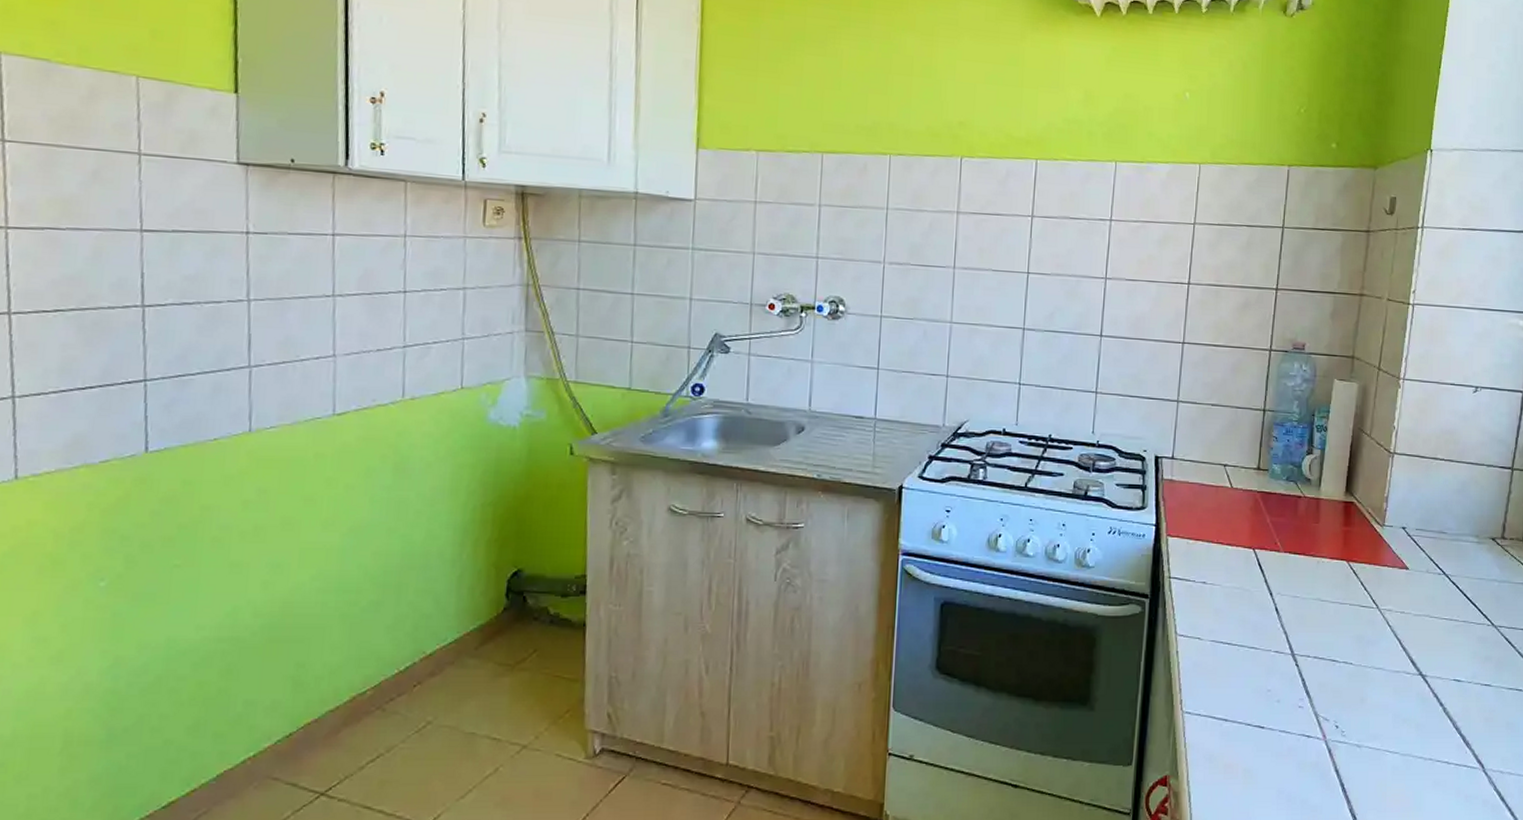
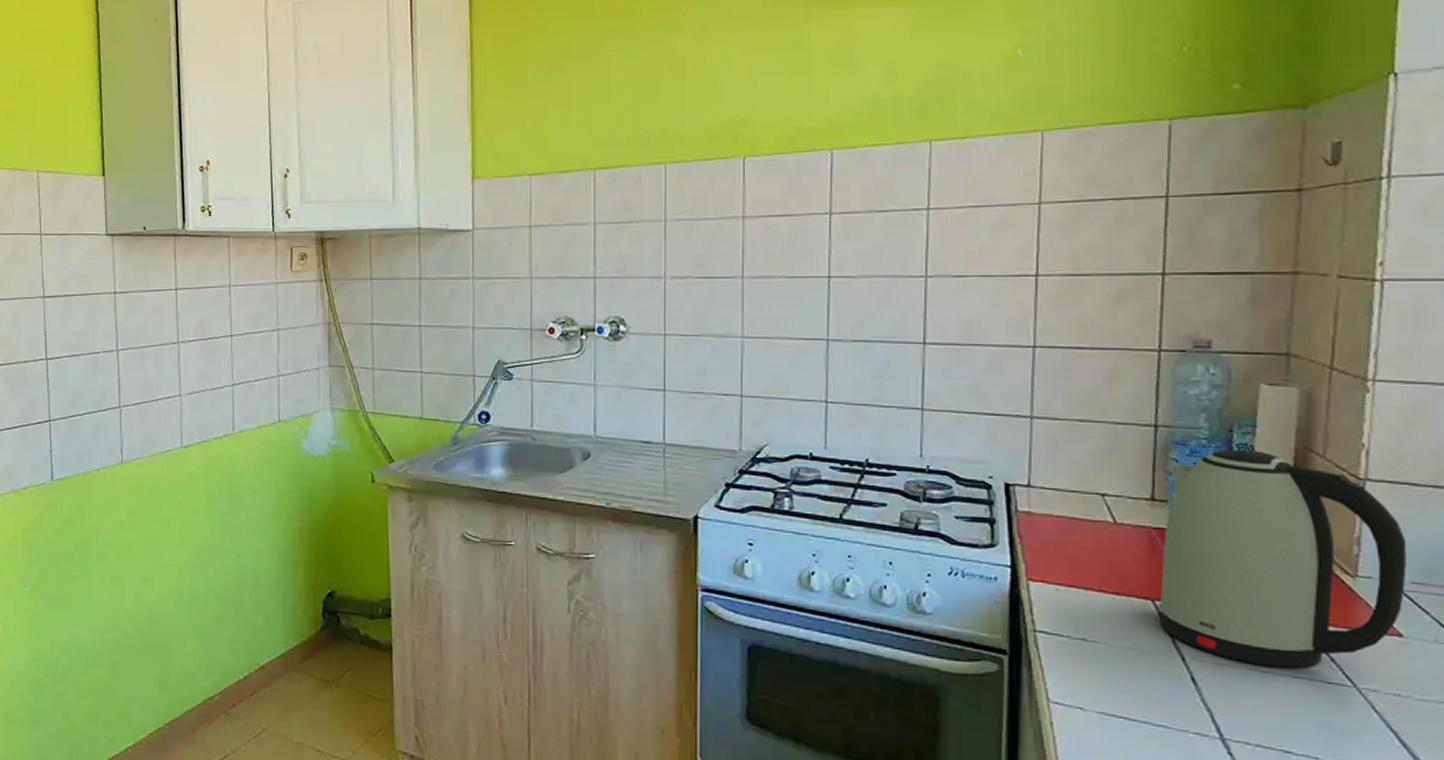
kettle: none [1257,430,1415,597] -> present [1159,450,1408,668]

